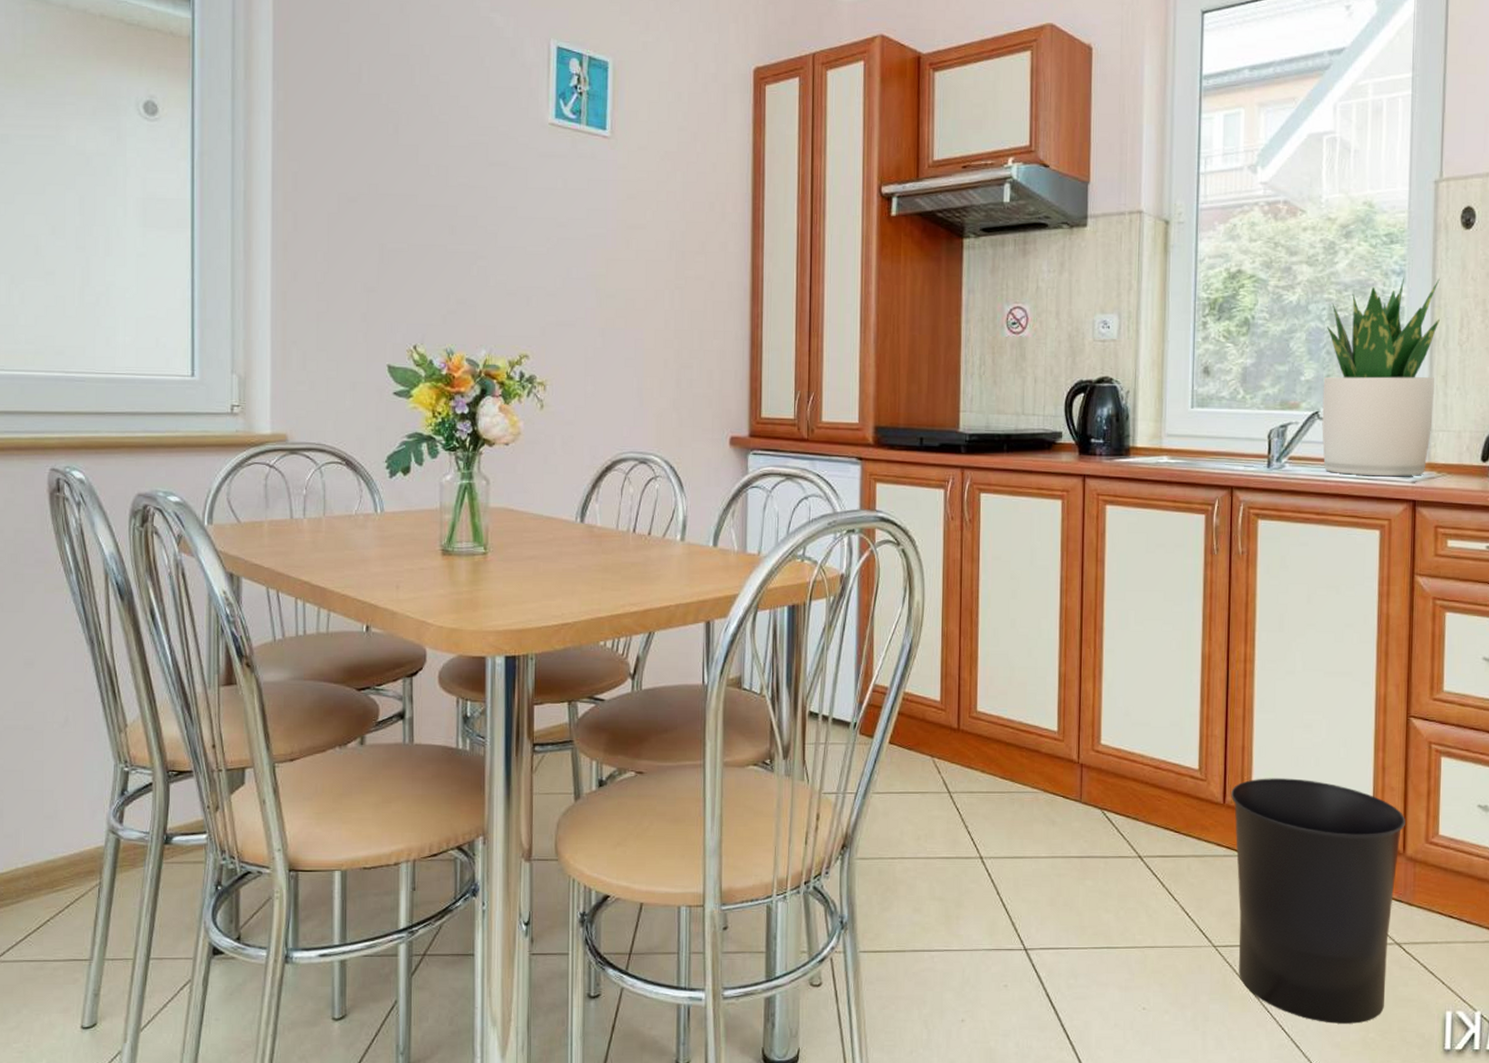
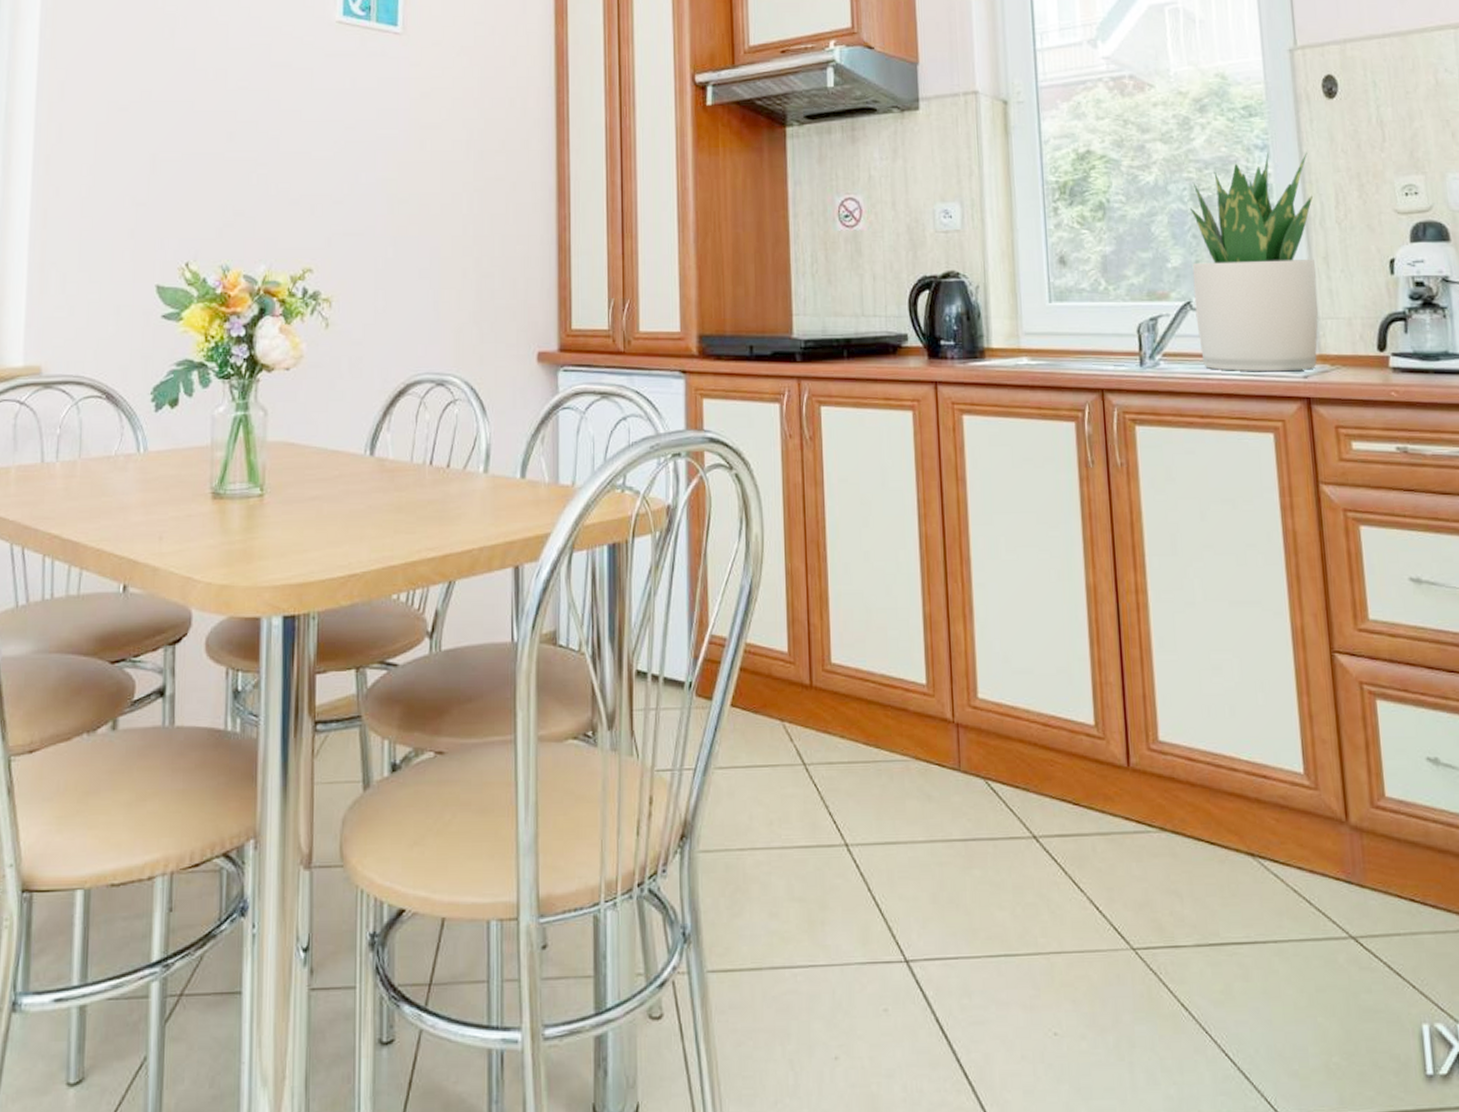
waste bin: present [1231,778,1405,1024] -> none [1135,732,1346,1046]

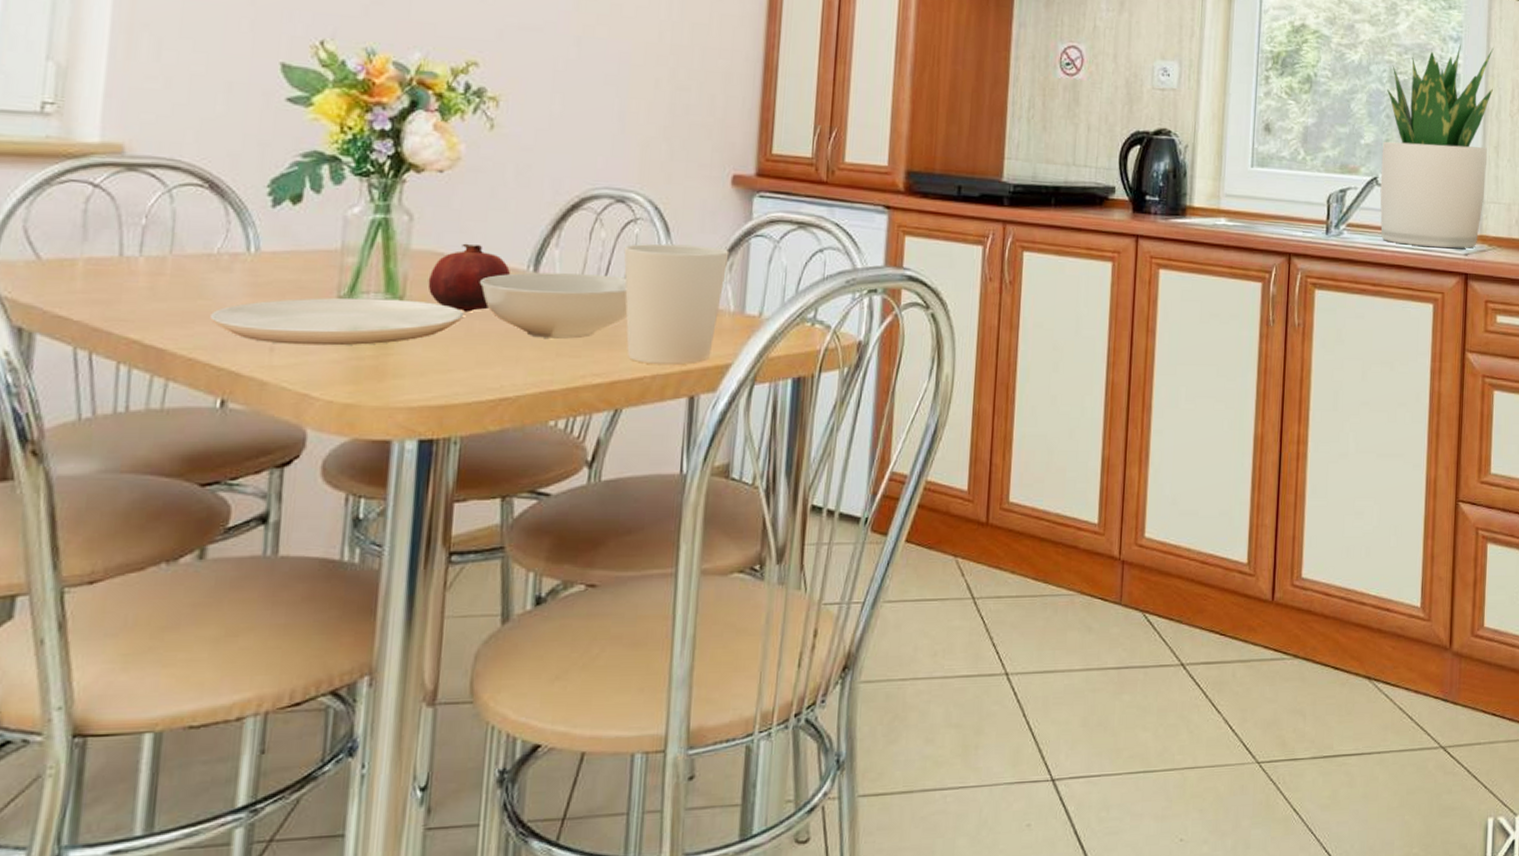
plate: none [112,487,314,533] -> present [210,297,464,346]
fruit: none [282,433,351,496] -> present [427,243,511,313]
bowl: none [325,454,454,517] -> present [479,272,628,339]
dixie cup: none [446,421,540,538] -> present [624,243,729,366]

